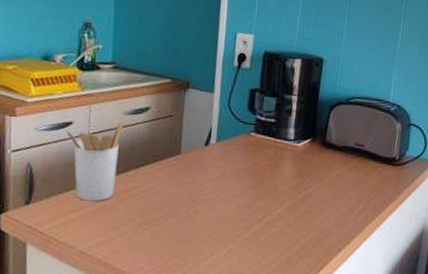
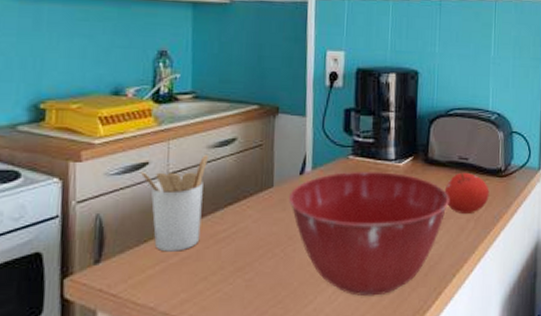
mixing bowl: none [194,146,343,260] -> present [289,170,449,297]
fruit: none [338,157,382,197] -> present [444,172,489,215]

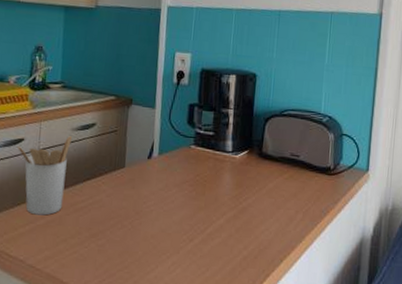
mixing bowl: present [289,170,449,297] -> none [138,159,280,272]
fruit: present [444,172,489,215] -> none [276,167,318,207]

